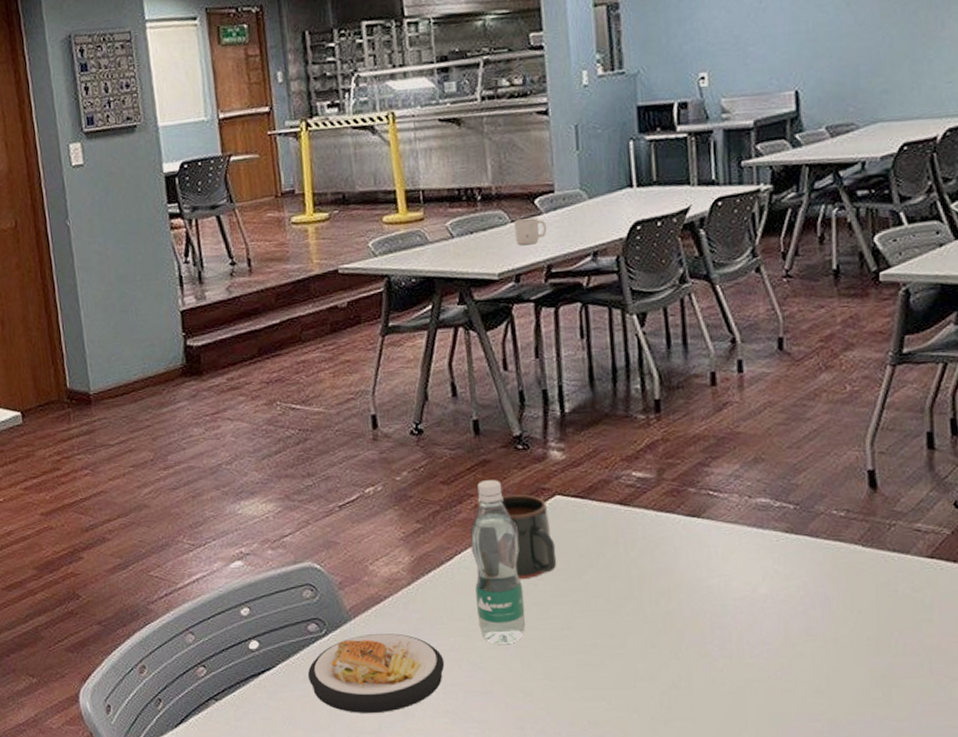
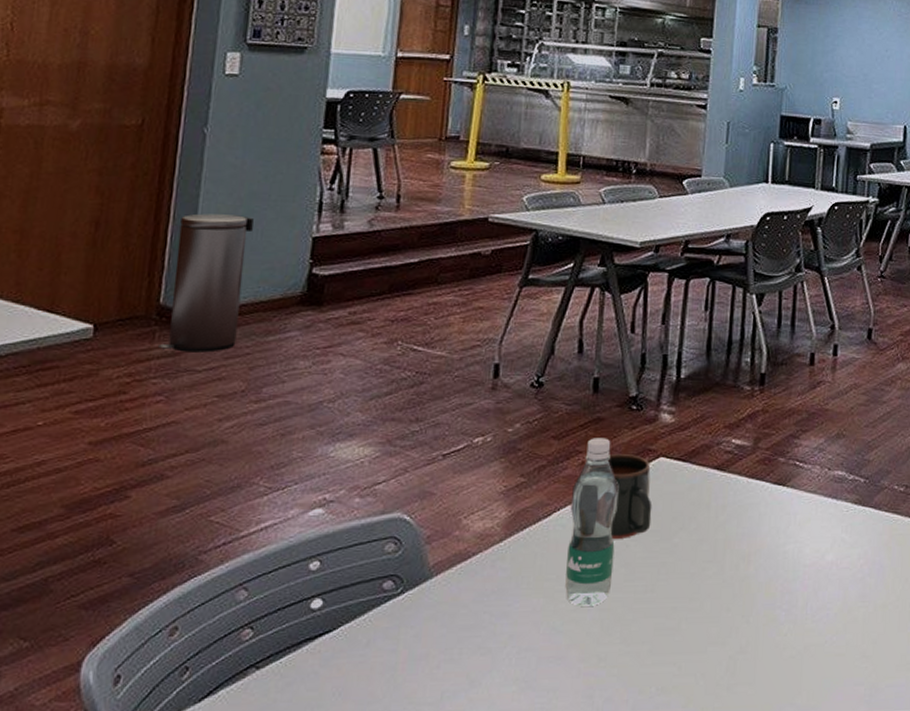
pedal bin: none [67,298,137,429] -> present [158,213,254,353]
toast: present [307,633,445,713] -> none [371,593,524,682]
mug: present [513,218,547,246] -> none [660,196,691,220]

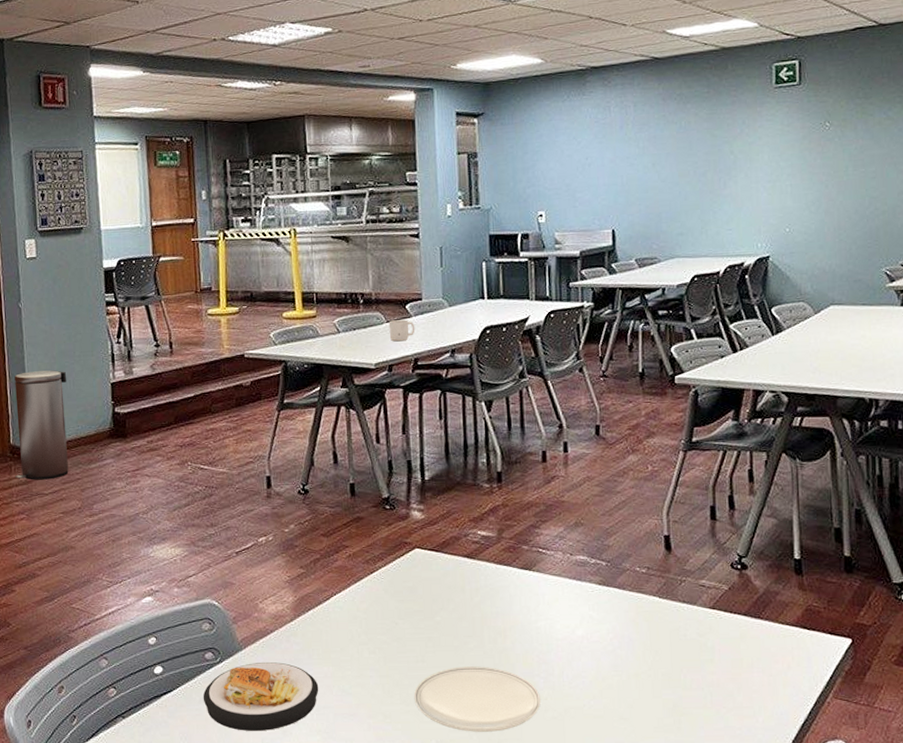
toast: none [371,593,524,682] -> present [203,662,319,731]
bottle: present [565,438,619,606] -> none [344,534,388,673]
mug: present [608,453,652,539] -> none [371,546,415,618]
plate: none [636,597,780,676] -> present [414,666,541,732]
mug: none [660,196,691,220] -> present [388,320,415,342]

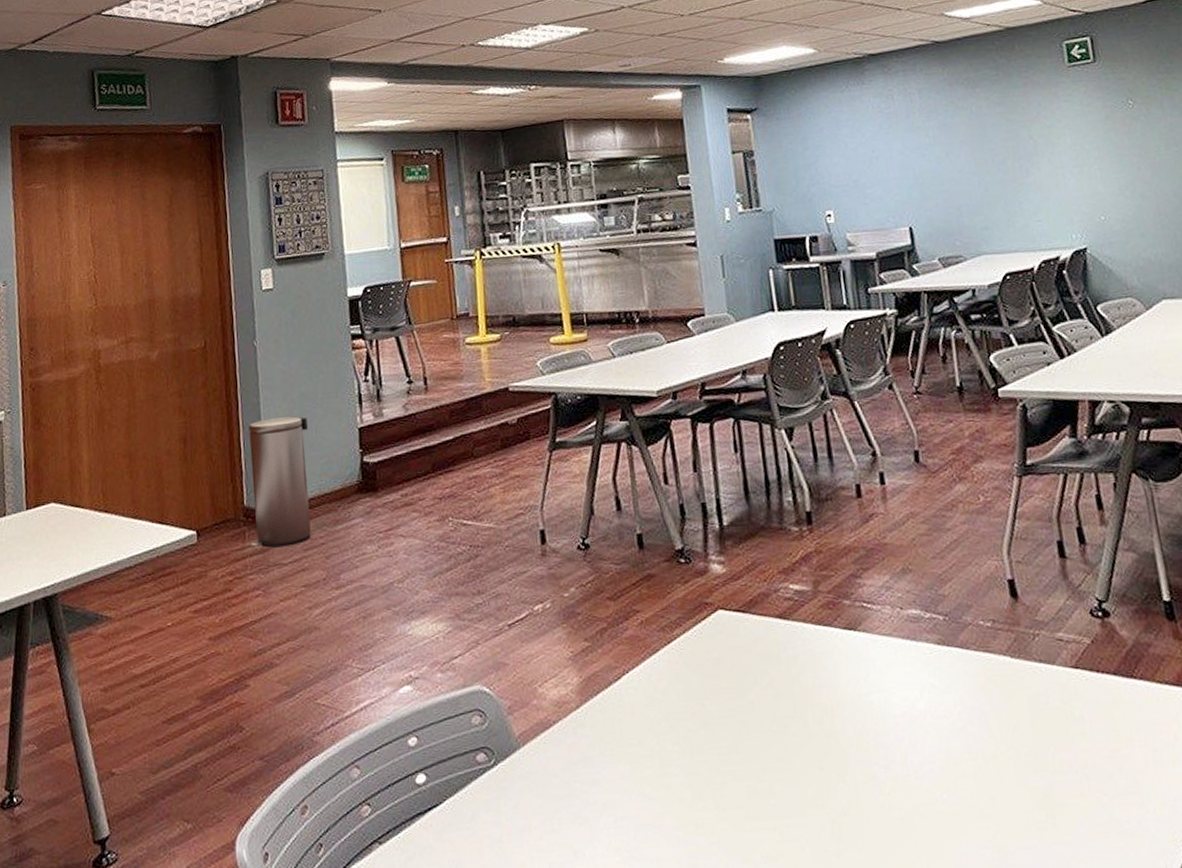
toast: present [203,662,319,731] -> none [475,762,615,854]
mug: present [388,320,415,342] -> none [669,339,700,365]
plate: present [414,666,541,732] -> none [729,755,884,842]

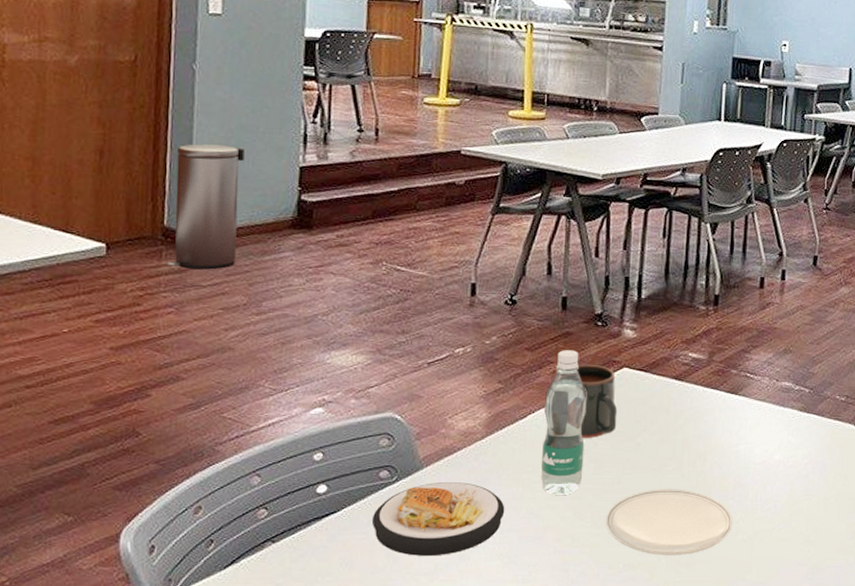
toast: none [475,762,615,854] -> present [371,482,505,556]
bottle: none [636,594,695,771] -> present [541,350,587,495]
mug: none [666,609,723,699] -> present [577,364,618,438]
plate: none [729,755,884,842] -> present [605,489,733,555]

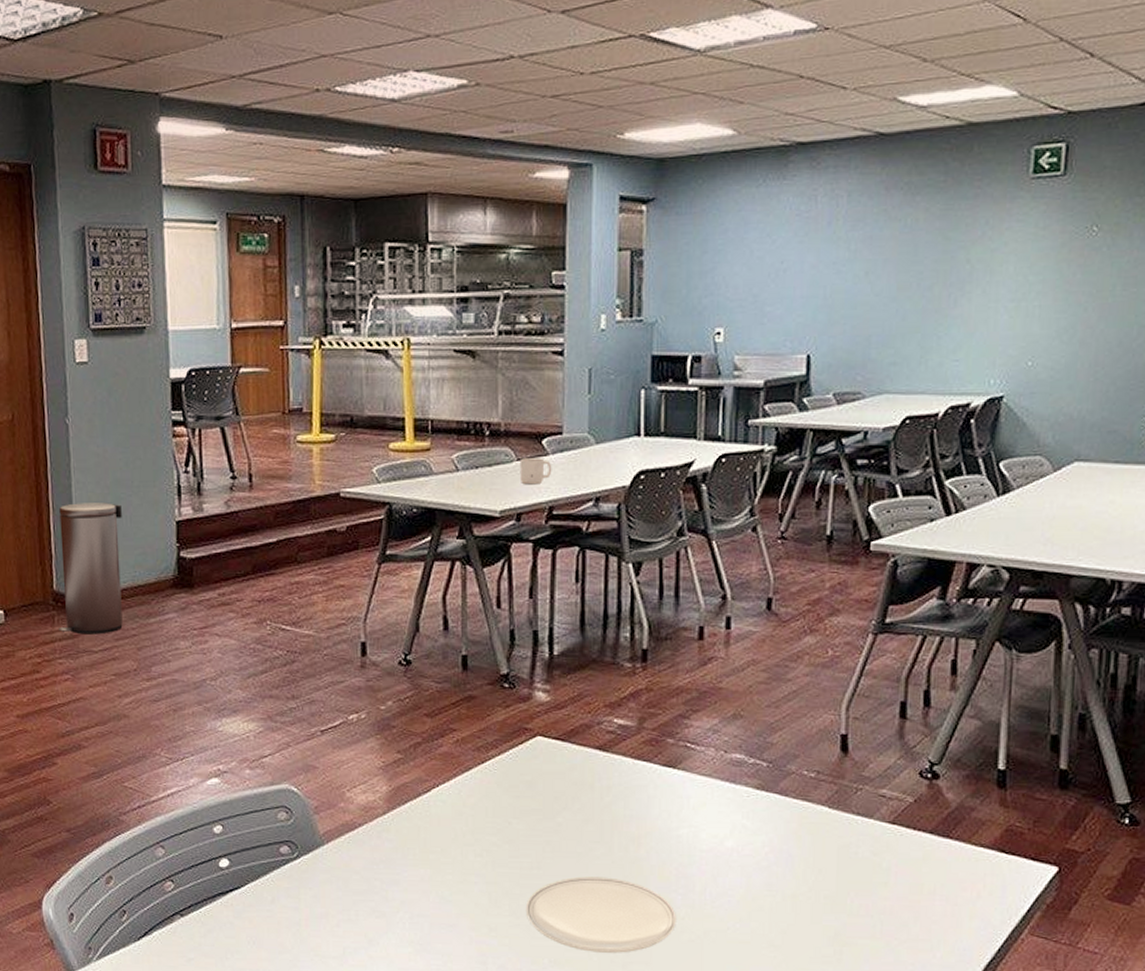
toast: present [371,482,505,556] -> none [275,860,413,939]
bottle: present [541,350,587,495] -> none [450,716,497,879]
mug: present [577,364,618,438] -> none [484,732,533,816]
mug: none [621,132,649,155] -> present [519,458,552,485]

